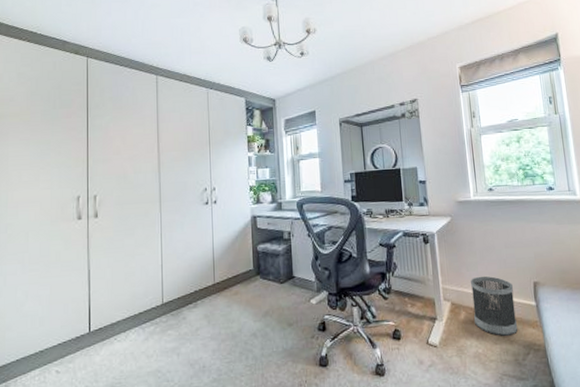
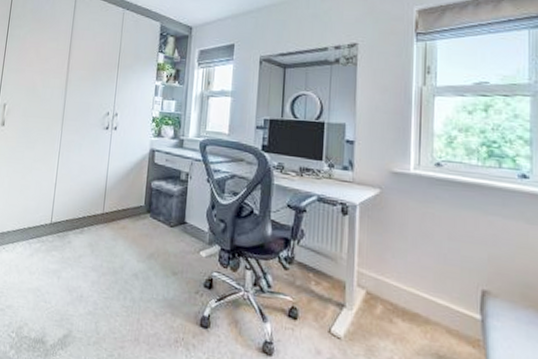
wastebasket: present [471,276,517,336] -> none [394,267,451,349]

